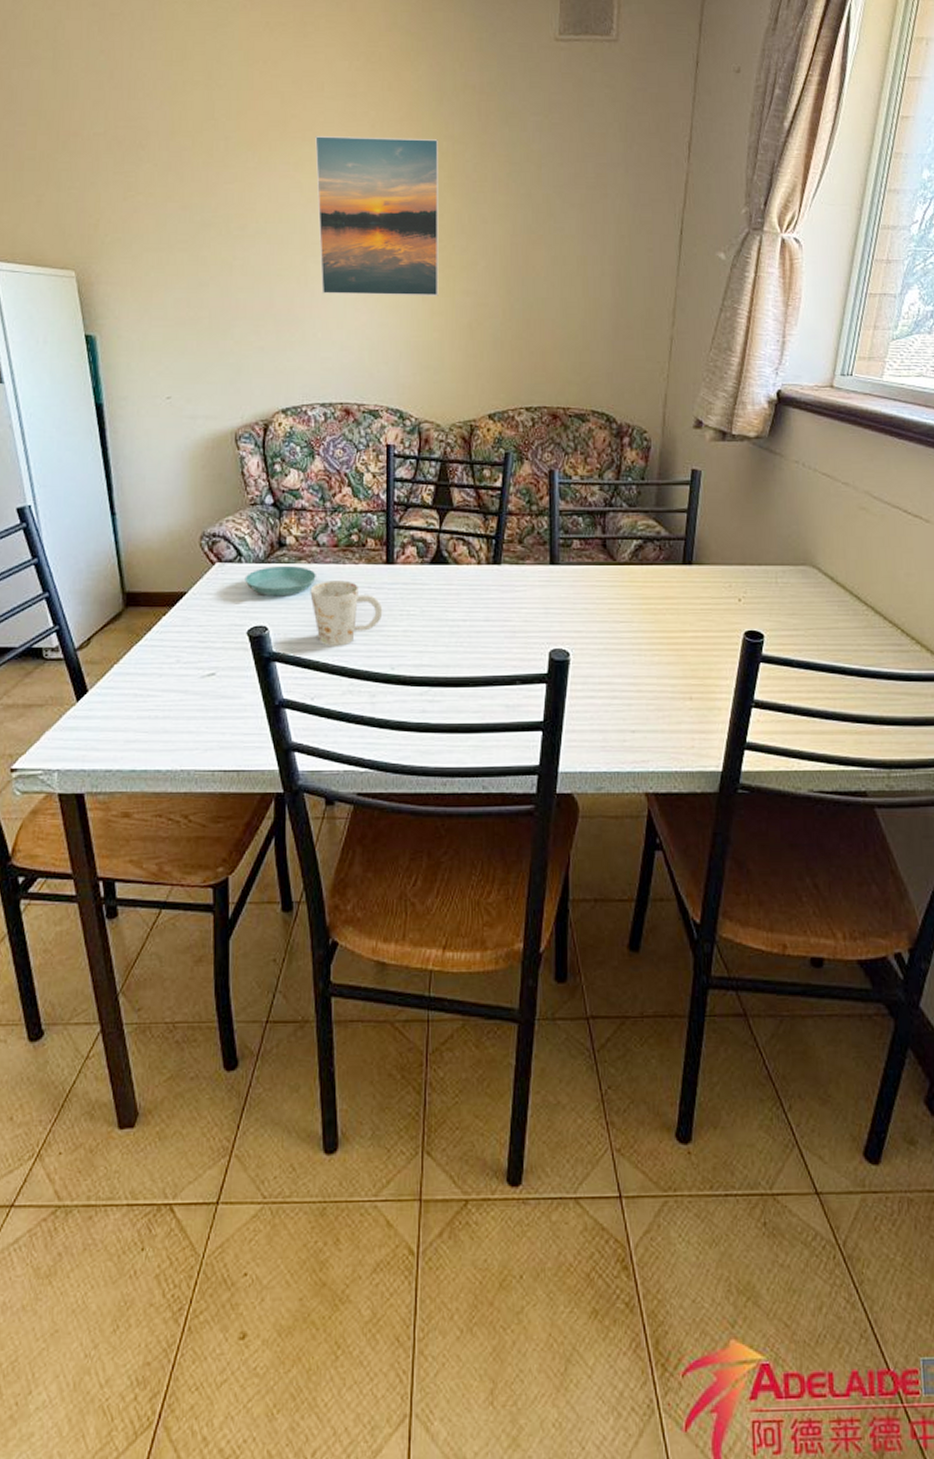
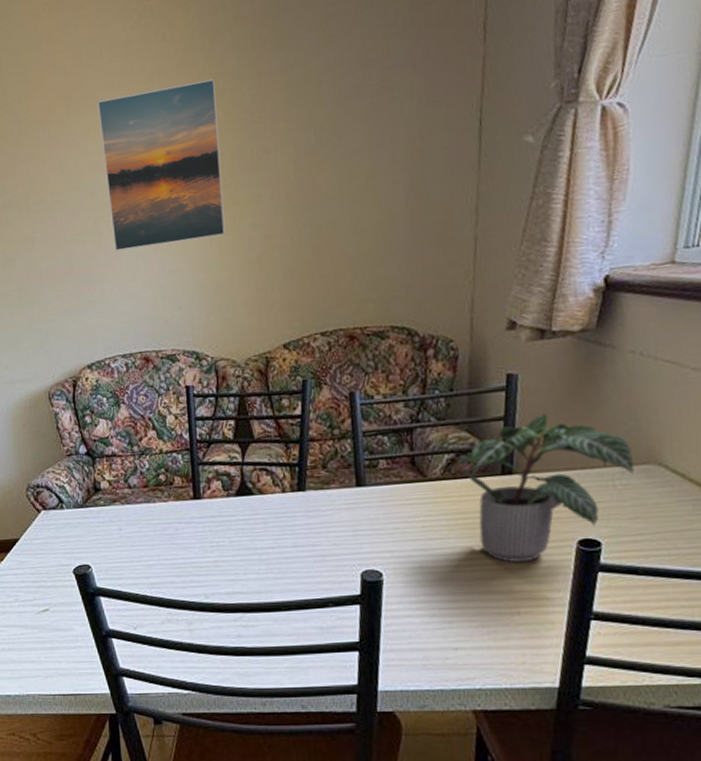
saucer: present [244,566,316,597] -> none [67,508,130,538]
mug: present [310,580,383,646] -> none [125,518,194,580]
potted plant: none [641,509,794,650] -> present [453,413,635,563]

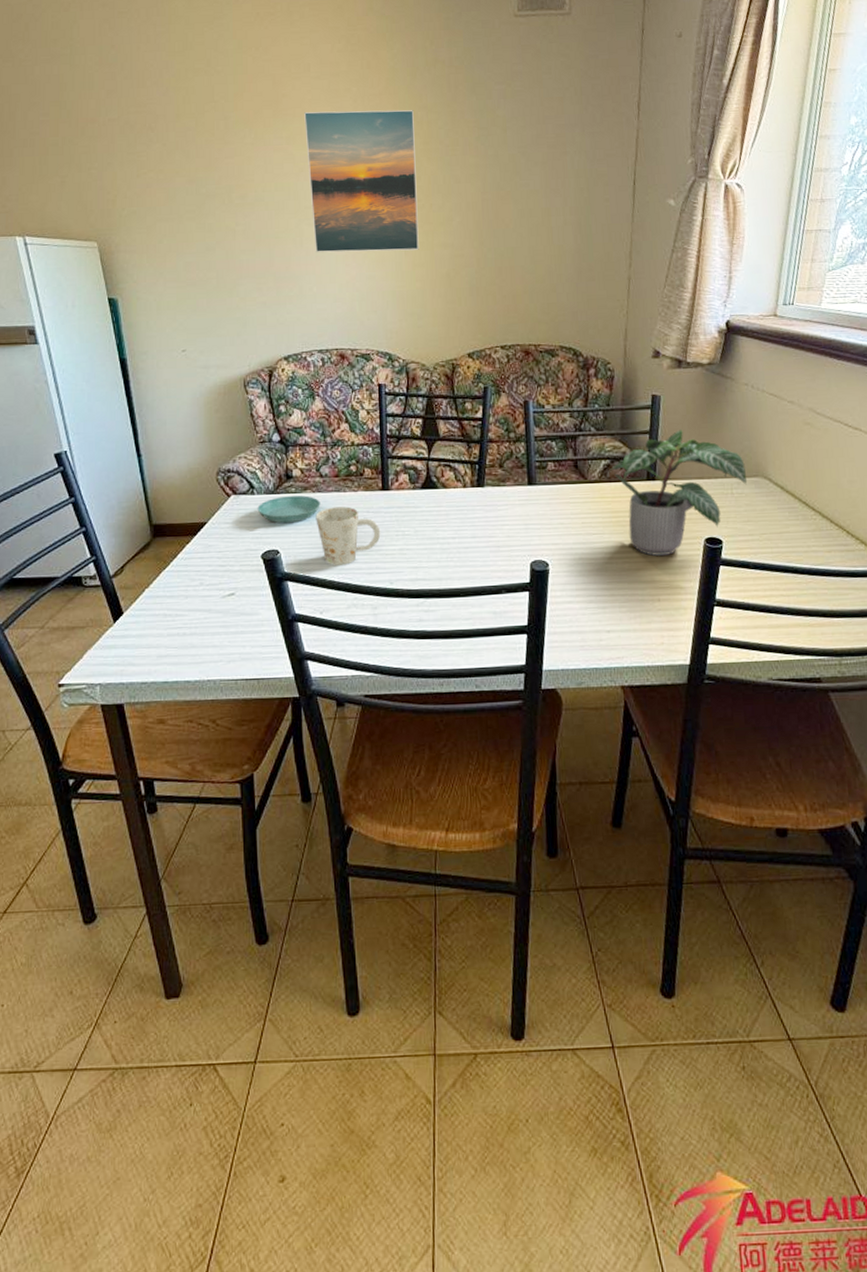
saucer: none [67,508,130,538] -> present [257,495,320,524]
mug: none [125,518,194,580] -> present [315,506,381,566]

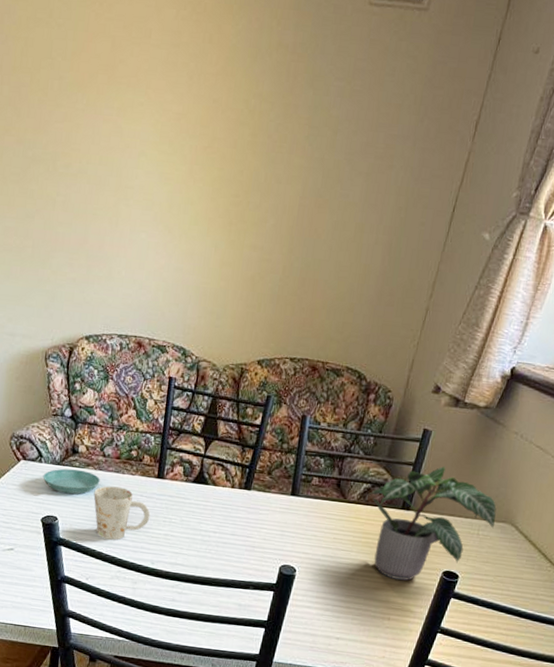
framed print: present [304,109,419,253] -> none [129,82,248,248]

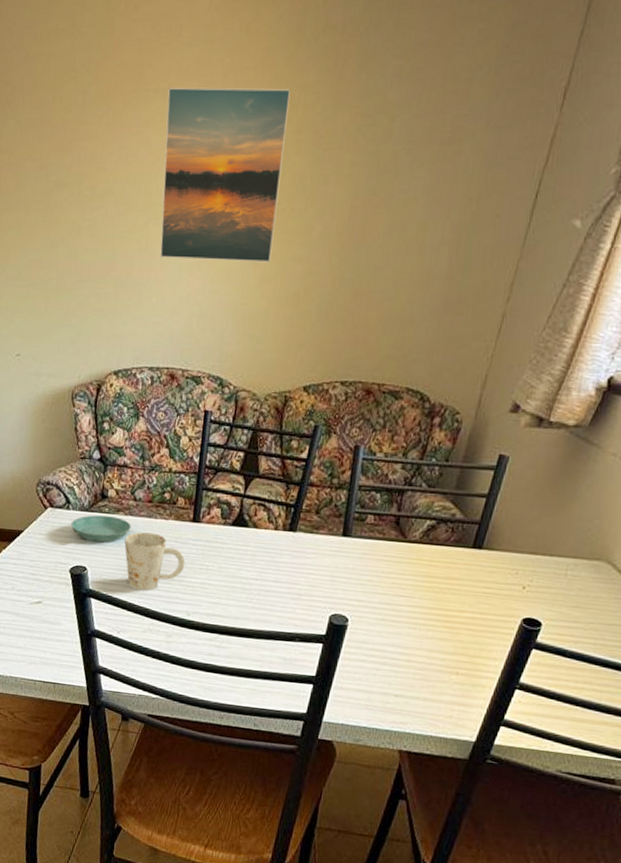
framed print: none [129,82,248,248] -> present [159,87,291,263]
potted plant: present [368,466,497,581] -> none [432,497,589,630]

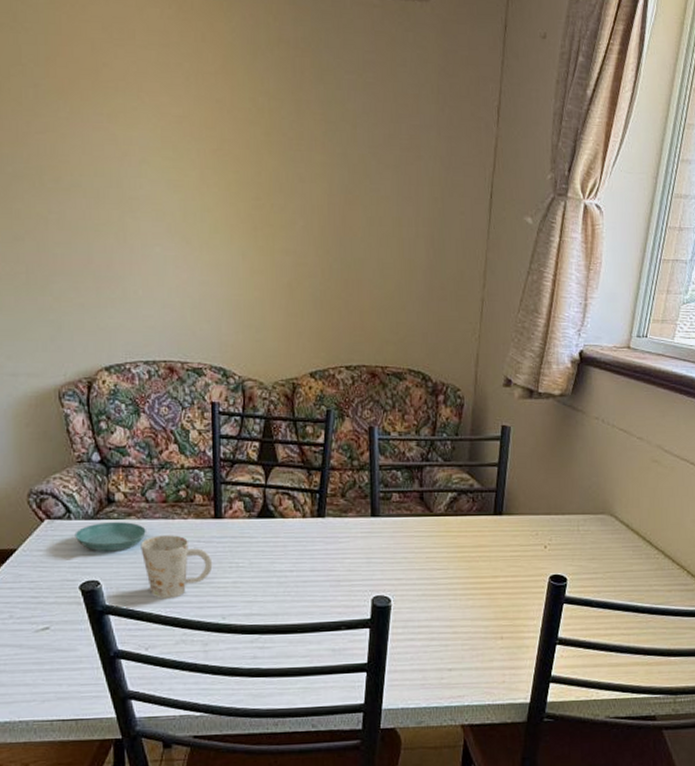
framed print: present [159,87,291,263] -> none [128,86,258,255]

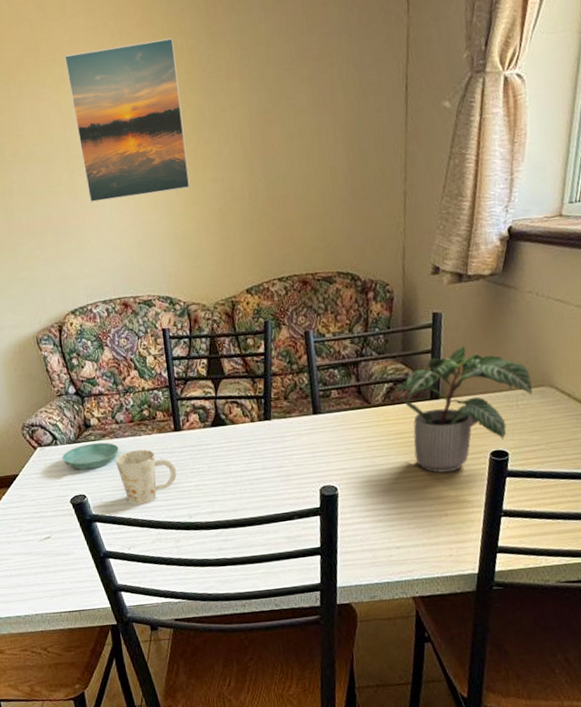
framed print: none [128,86,258,255] -> present [64,38,191,203]
potted plant: none [455,463,594,594] -> present [392,345,533,473]

